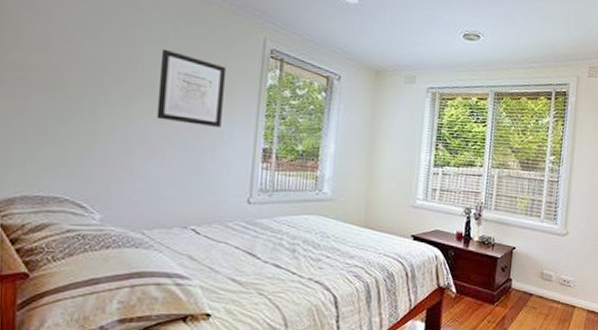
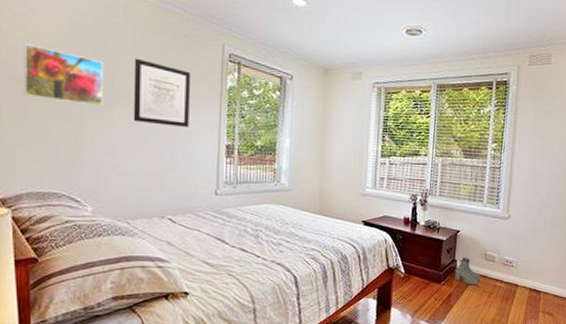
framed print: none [26,26,126,101] -> present [23,44,104,107]
boots: none [509,276,536,307] -> present [455,257,480,286]

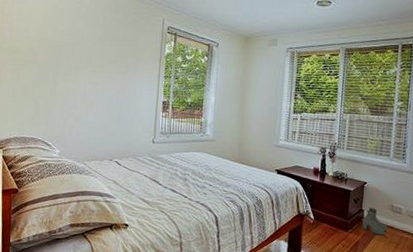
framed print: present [23,44,104,107] -> none [17,23,74,71]
wall art: present [133,58,190,127] -> none [93,32,137,87]

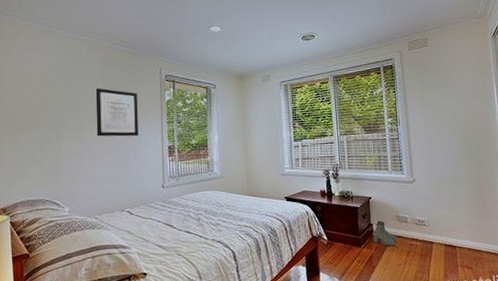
wall art: none [93,32,137,87] -> present [95,88,138,137]

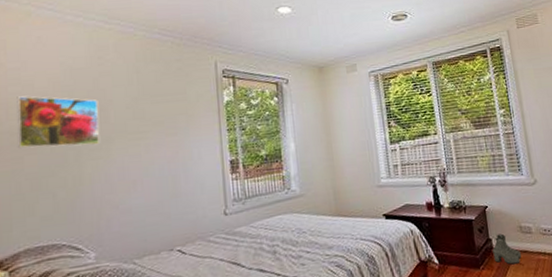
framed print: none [17,88,74,128] -> present [17,96,100,149]
wall art: present [95,88,138,137] -> none [128,90,189,154]

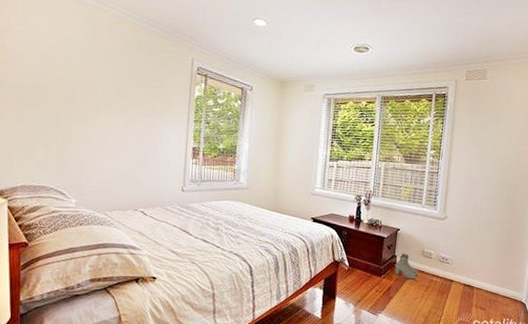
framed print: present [17,96,100,149] -> none [21,57,90,112]

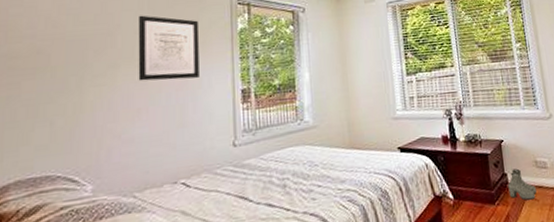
wall art: none [113,70,163,131] -> present [138,15,199,81]

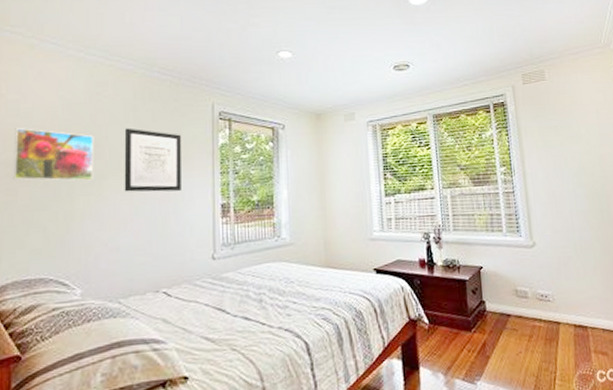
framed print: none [16,18,106,74] -> present [13,128,94,181]
boots: present [508,168,536,200] -> none [485,296,515,330]

